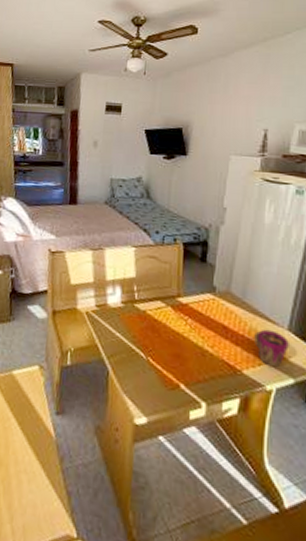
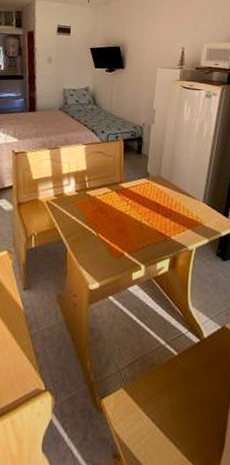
cup: present [254,329,289,368] -> none [179,203,204,232]

